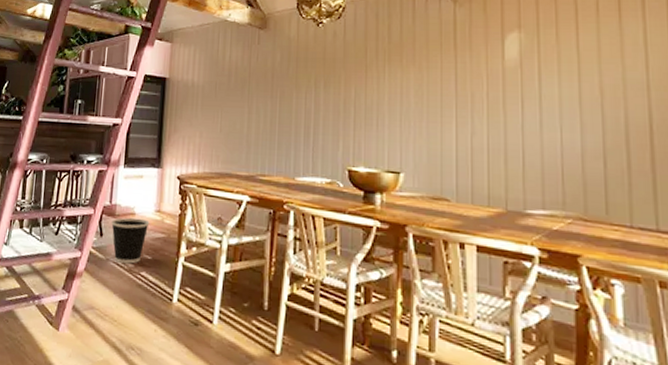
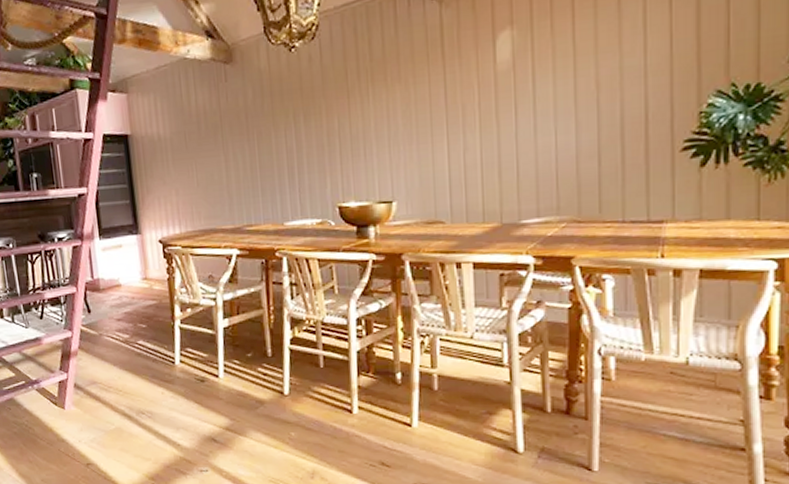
wastebasket: present [111,217,150,264] -> none [97,288,138,336]

